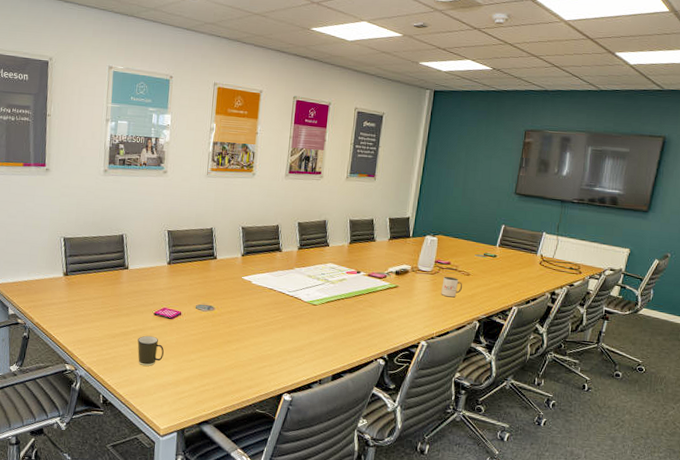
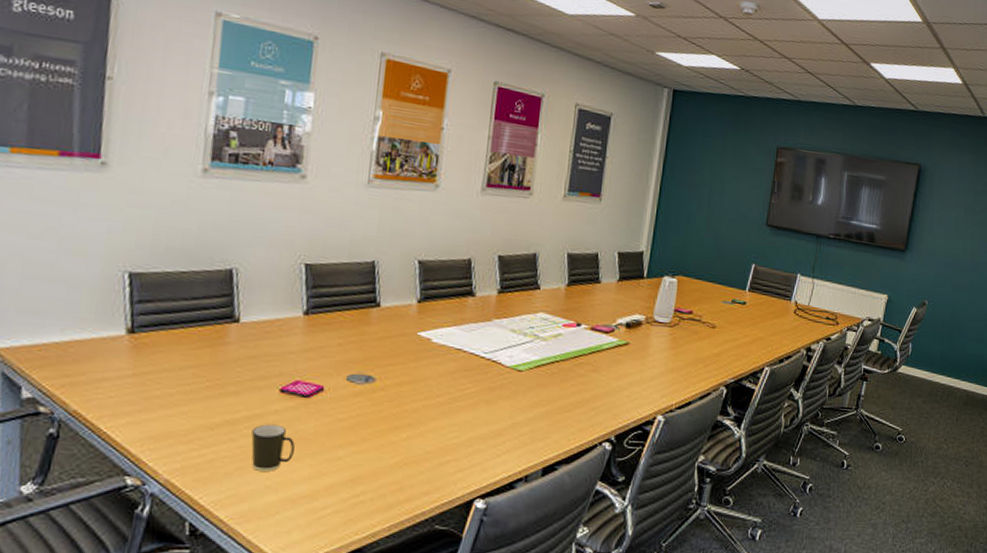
mug: present [441,276,463,298] -> none [681,329,708,357]

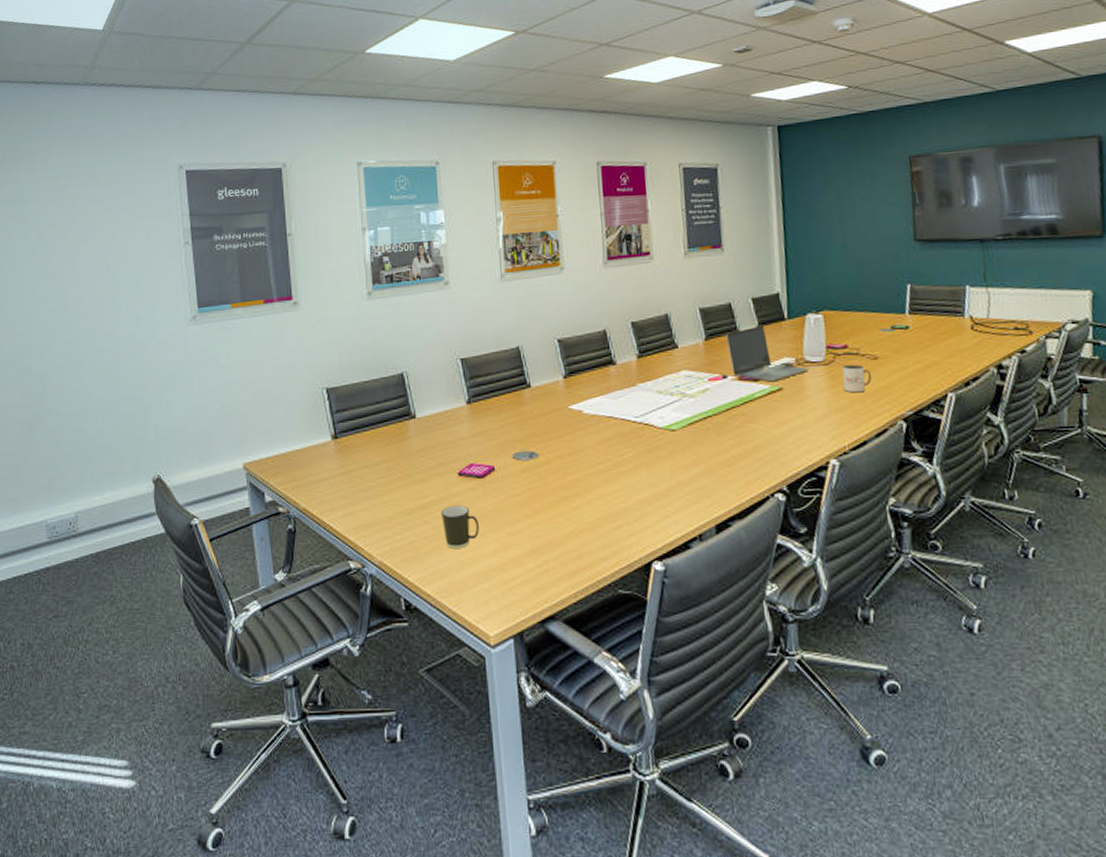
laptop: none [586,280,655,336] -> present [725,325,808,382]
mug: none [681,329,708,357] -> present [842,364,872,393]

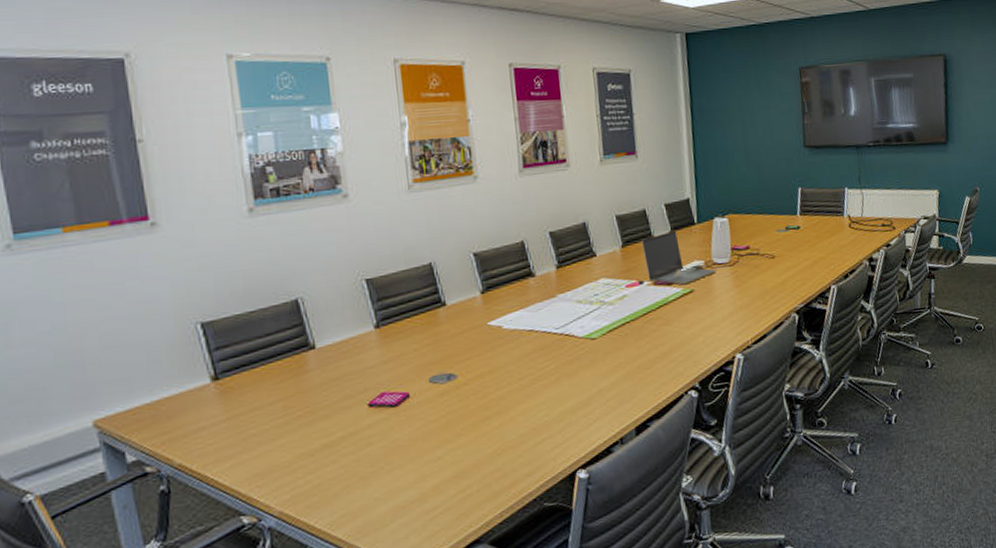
mug: present [441,505,479,548] -> none [350,438,395,486]
mug: present [842,364,872,393] -> none [745,264,770,291]

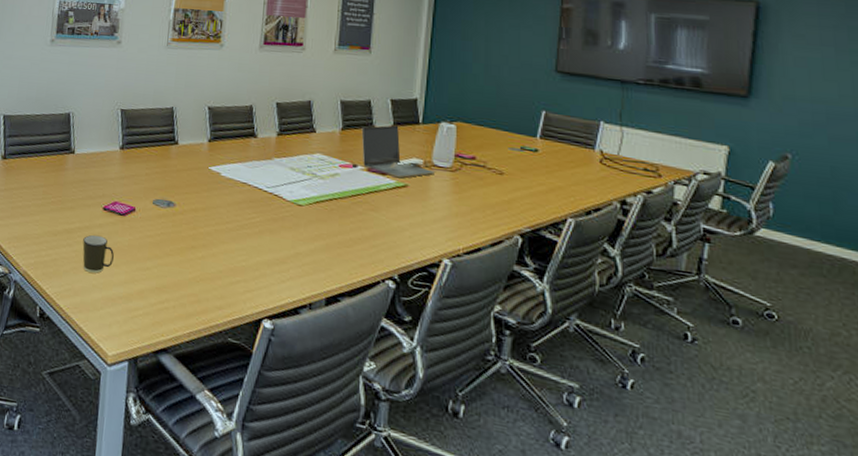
mug: none [350,438,395,486] -> present [82,234,114,273]

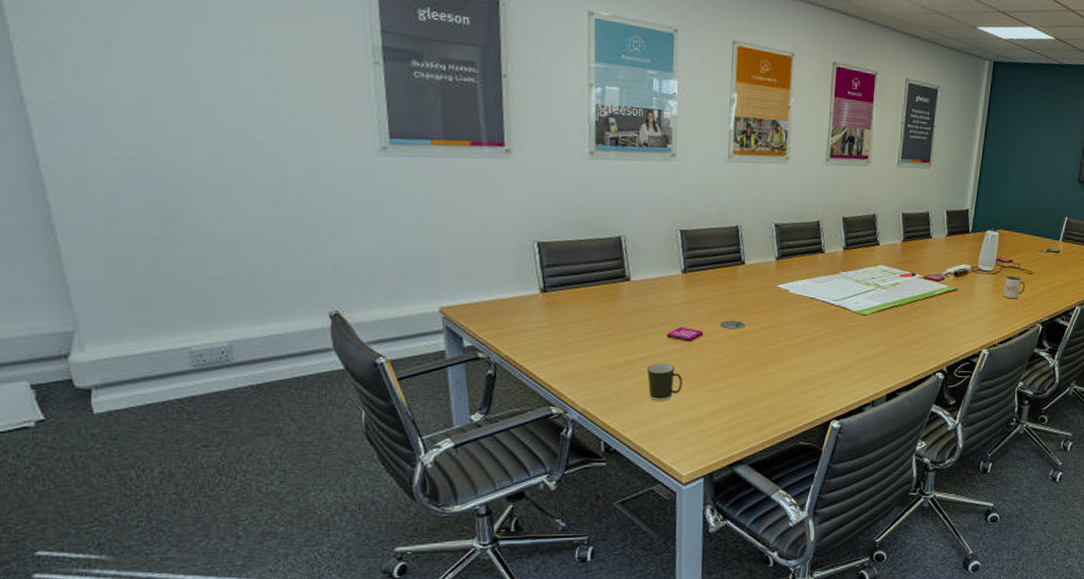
laptop: present [361,125,435,179] -> none [920,235,980,283]
mug: none [466,174,495,203] -> present [1003,275,1026,299]

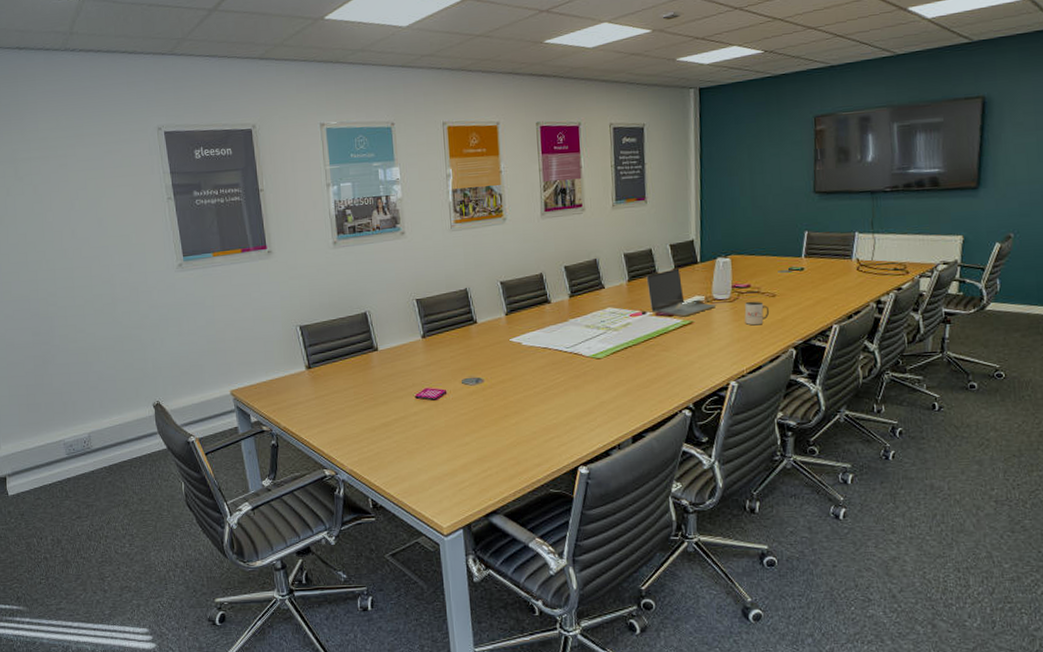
mug: present [647,363,682,401] -> none [401,422,433,458]
laptop: none [920,235,980,283] -> present [646,268,716,317]

